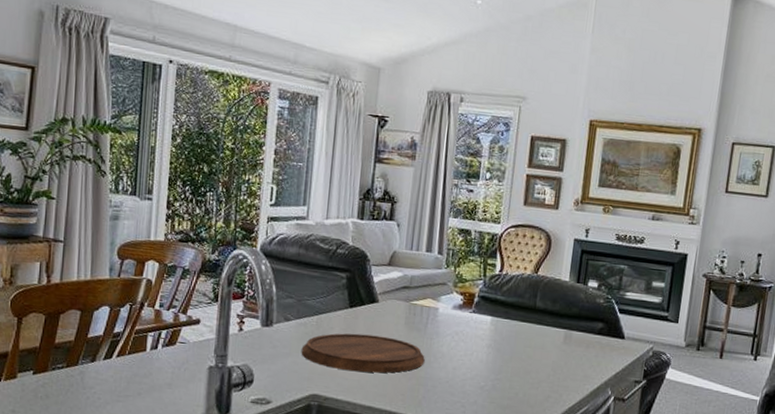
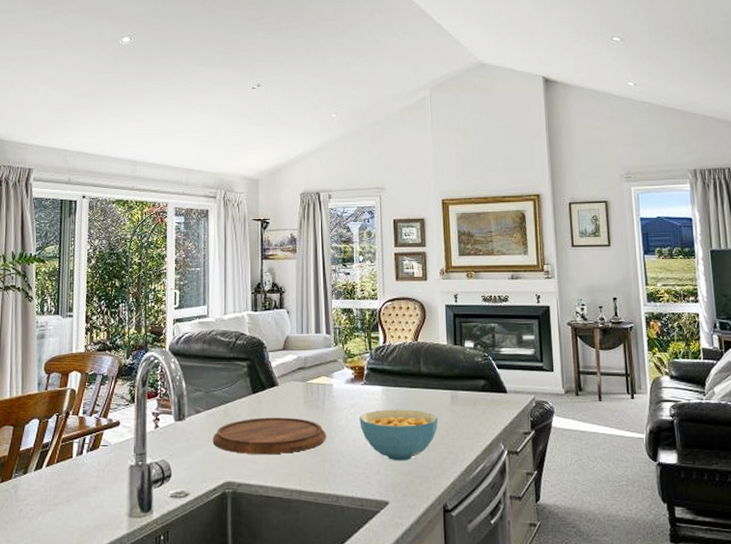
cereal bowl: none [462,340,547,395] -> present [360,409,438,461]

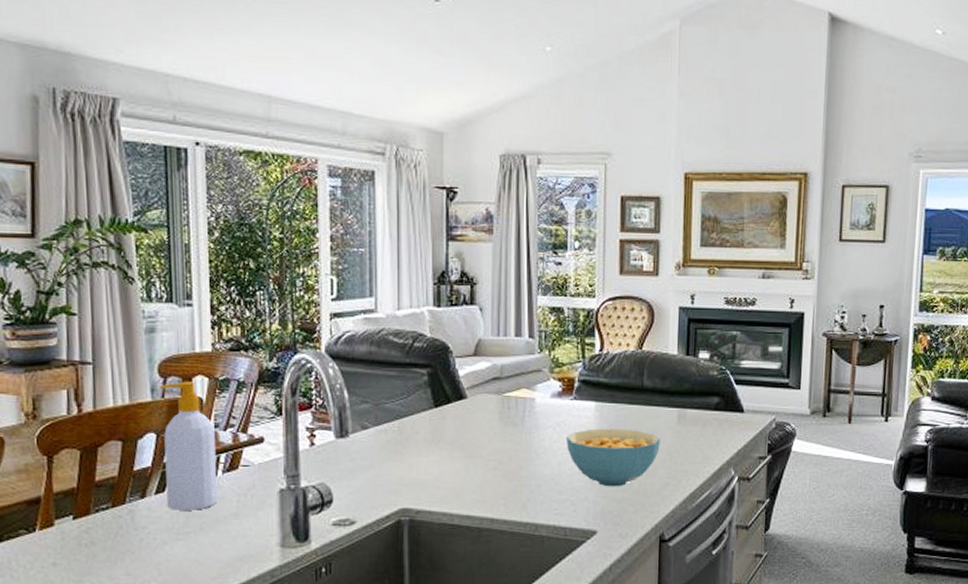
soap bottle: none [43,376,83,485] -> present [161,381,217,510]
cutting board: present [212,417,326,455] -> none [384,435,525,479]

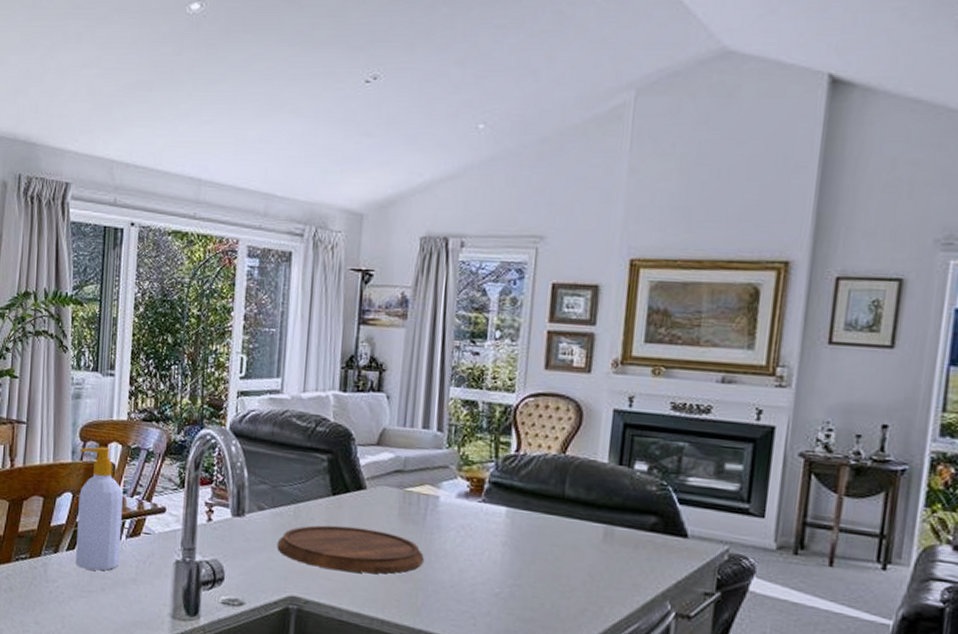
cutting board: none [384,435,525,479] -> present [277,525,424,574]
cereal bowl: present [566,428,660,487] -> none [470,536,581,605]

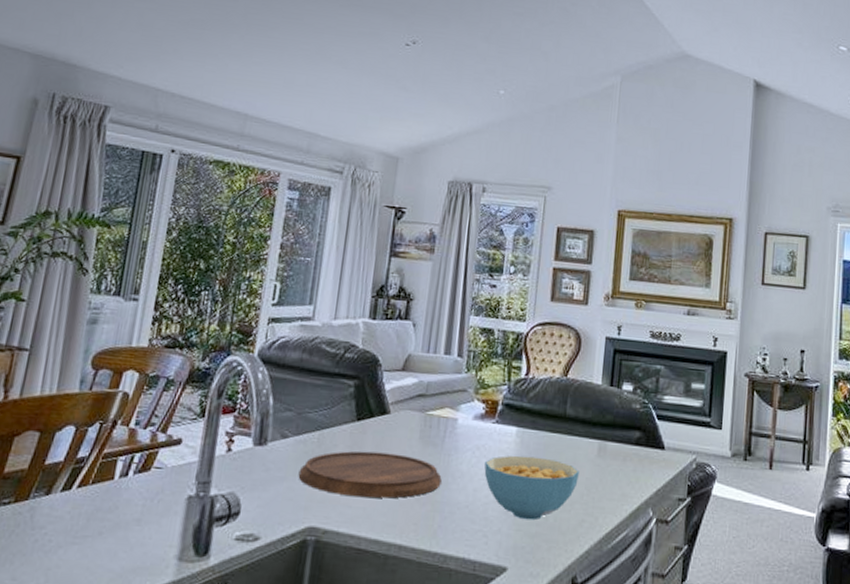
soap bottle: present [75,446,123,571] -> none [70,375,135,513]
cereal bowl: none [470,536,581,605] -> present [484,455,579,521]

